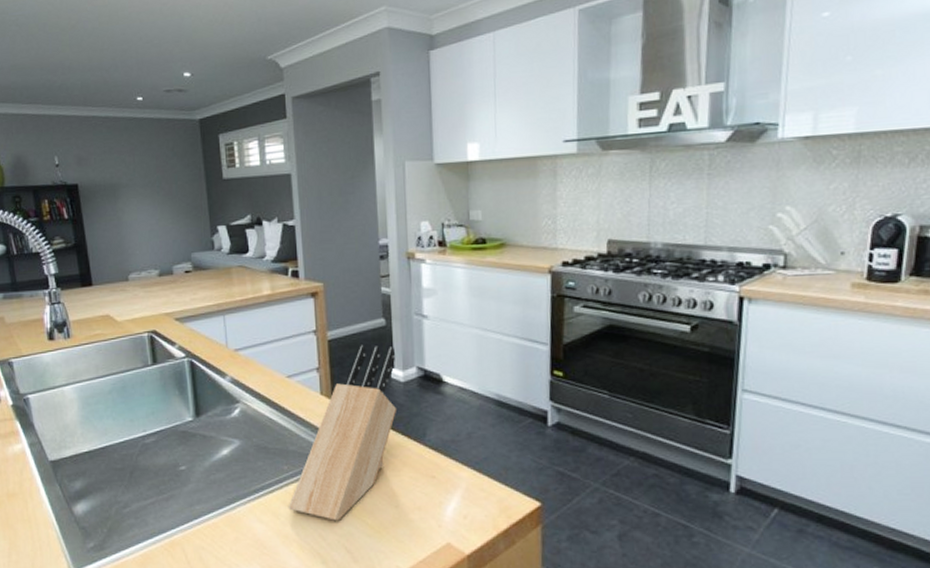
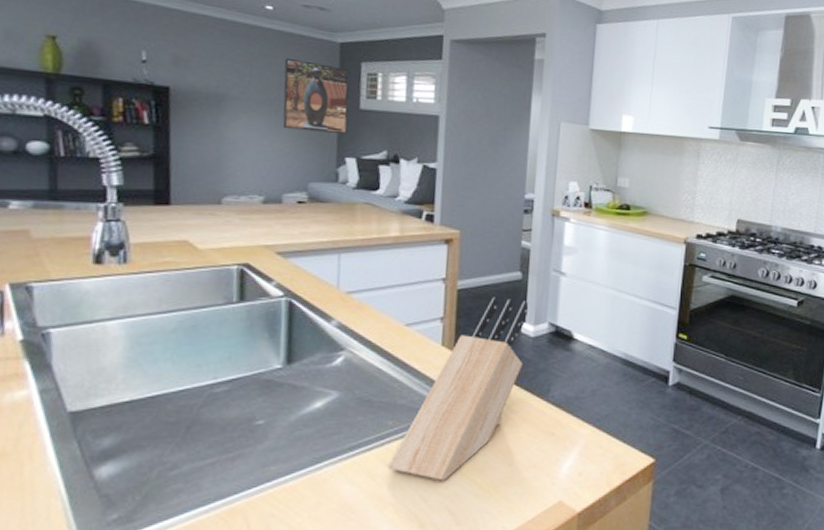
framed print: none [158,141,215,207] -> present [282,57,350,134]

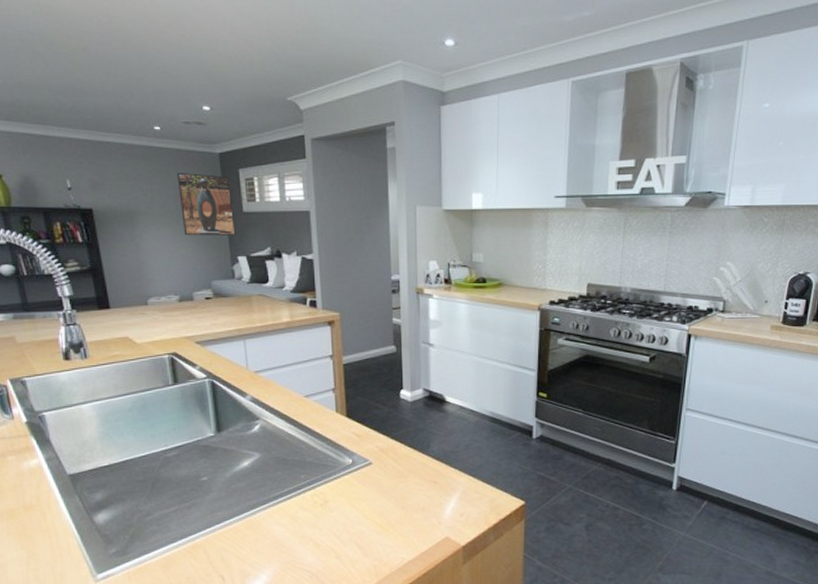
knife block: present [387,297,528,480] -> none [305,369,405,521]

